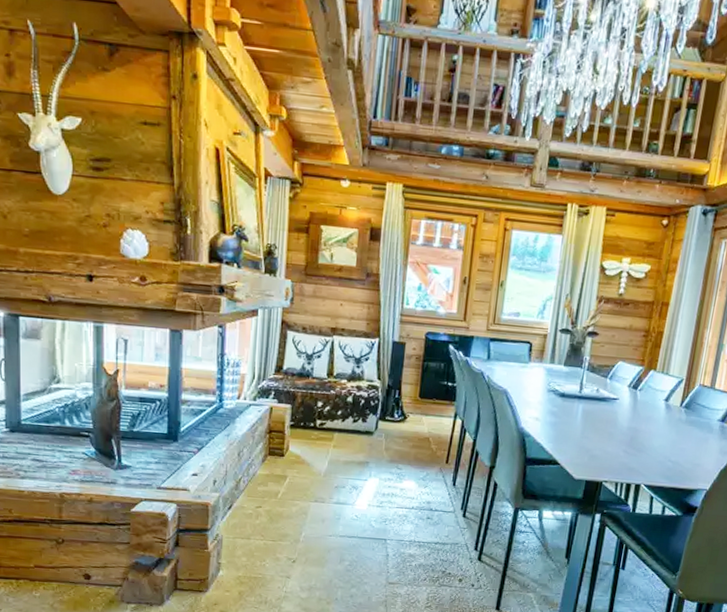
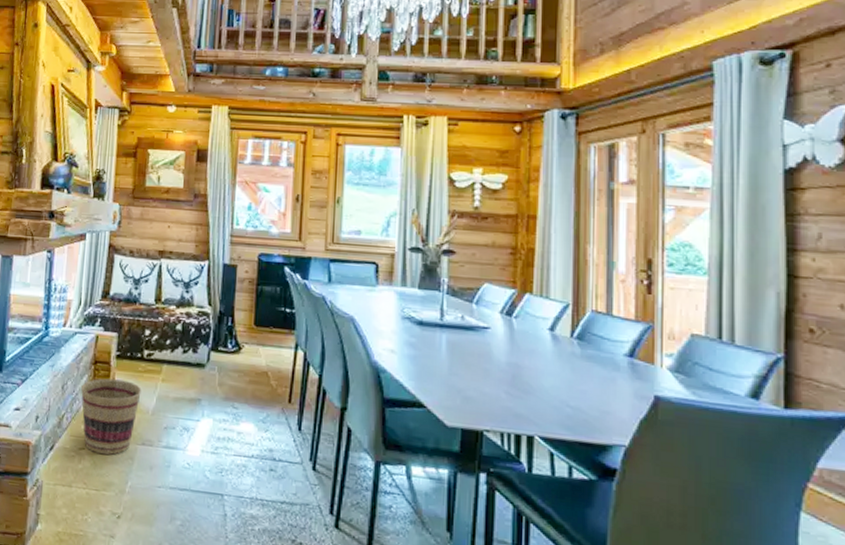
basket: none [257,445,314,512] -> present [81,378,141,455]

